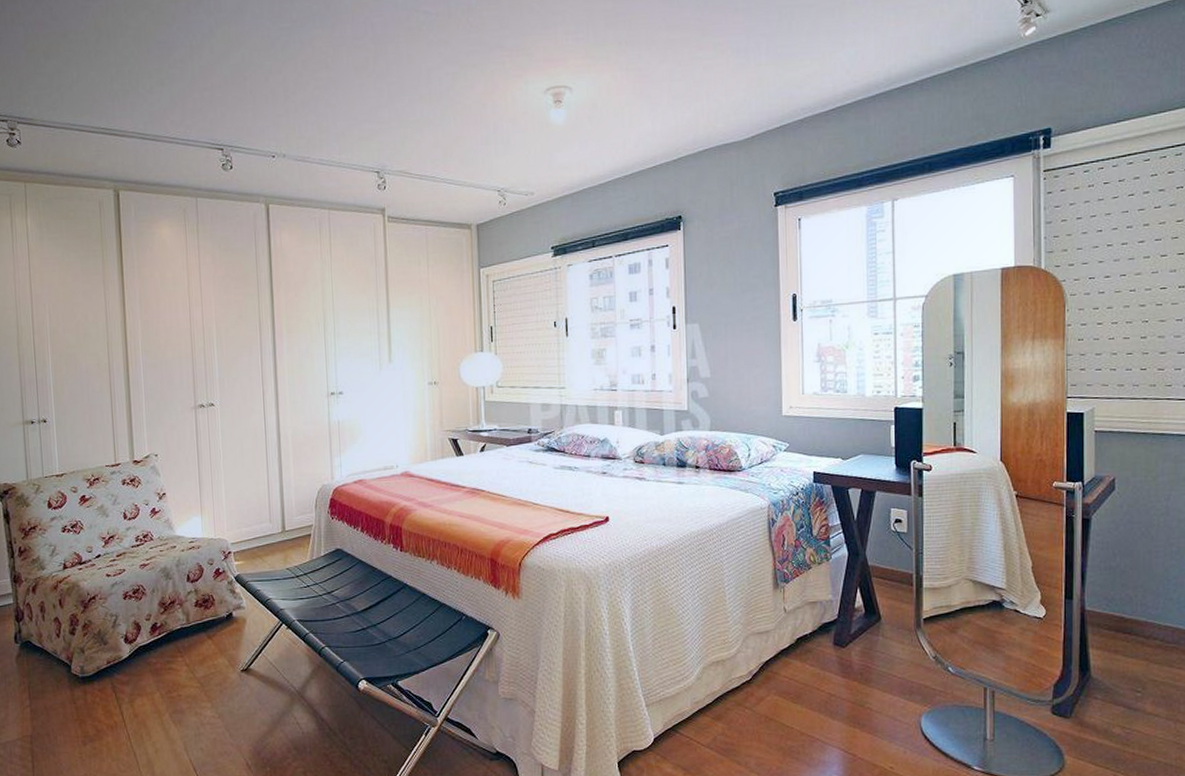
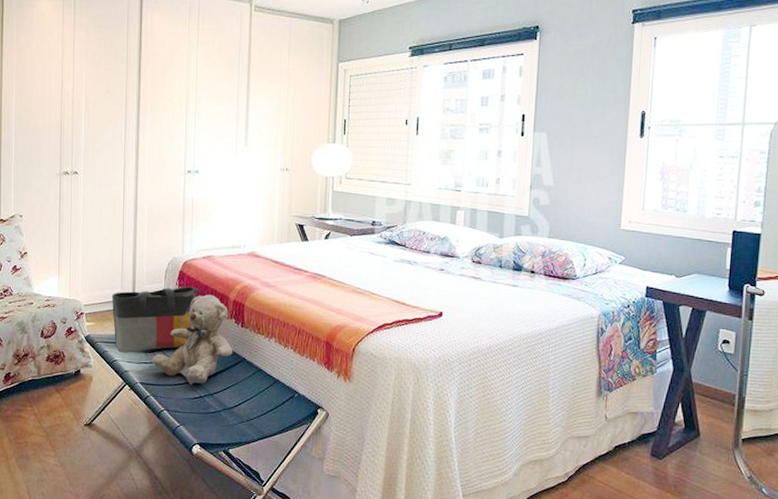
tote bag: none [261,513,353,590] -> present [112,286,200,353]
teddy bear: none [307,520,393,618] -> present [151,294,233,385]

